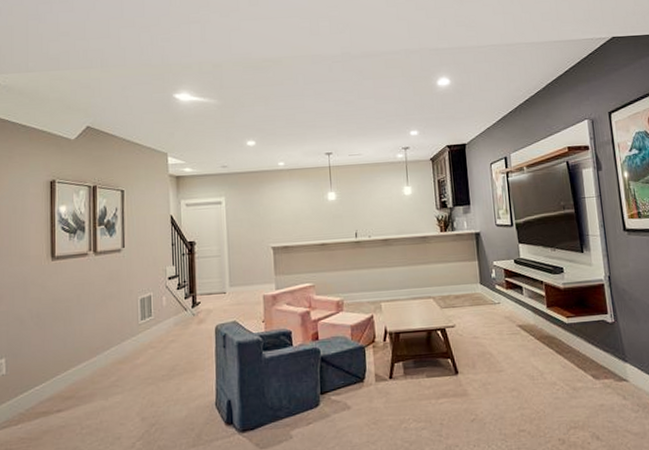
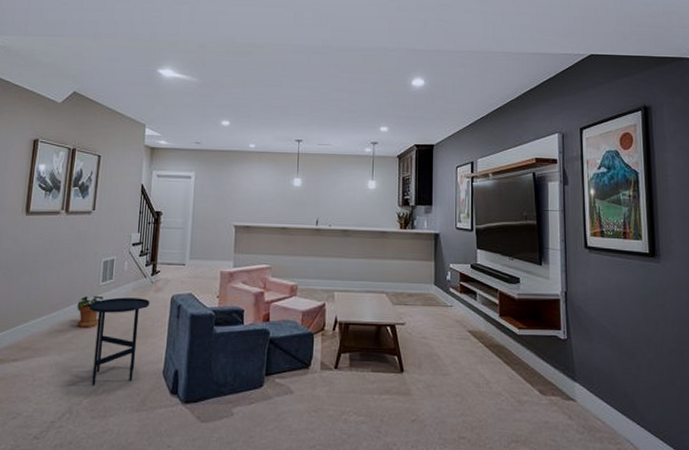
potted plant: none [118,334,145,370] -> present [77,295,103,328]
side table: none [130,332,194,426] -> present [88,297,150,385]

